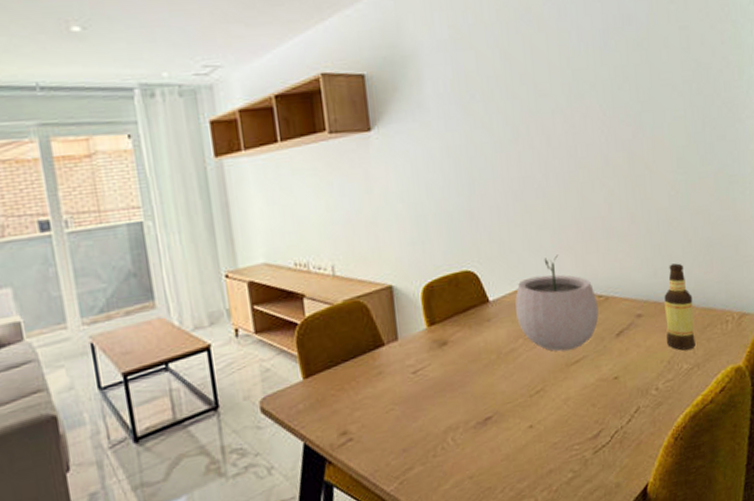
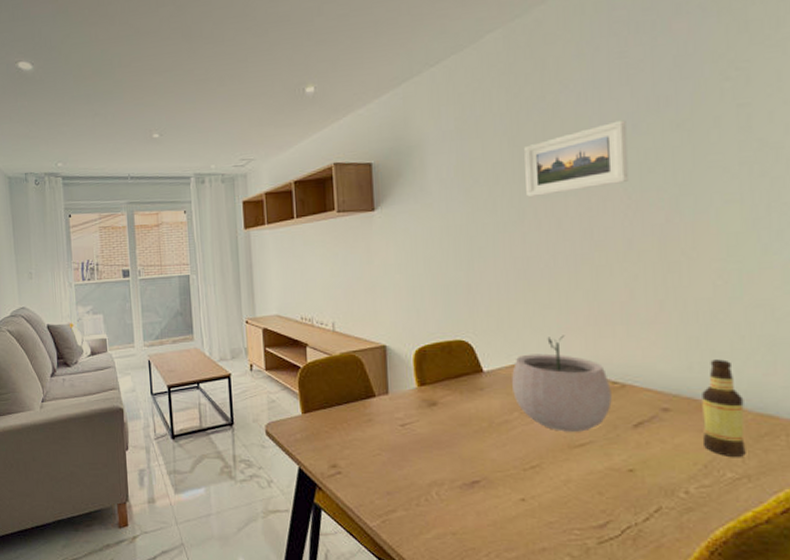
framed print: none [515,36,603,115] -> present [524,120,629,198]

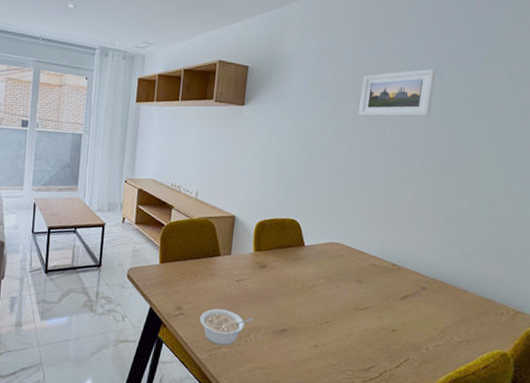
legume: none [362,463,431,508] -> present [199,309,253,346]
plant pot: present [512,335,612,432] -> none [323,225,391,299]
bottle: present [702,359,746,457] -> none [443,255,475,327]

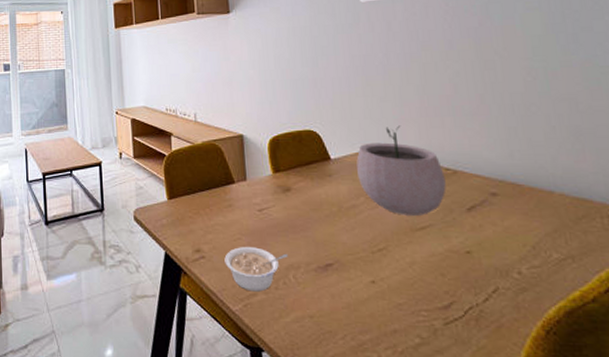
plant pot: none [323,225,391,299] -> present [356,125,447,215]

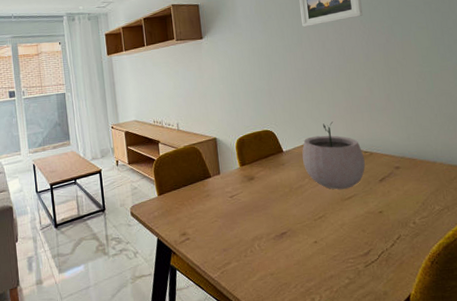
legume: present [224,247,288,292] -> none [205,226,253,261]

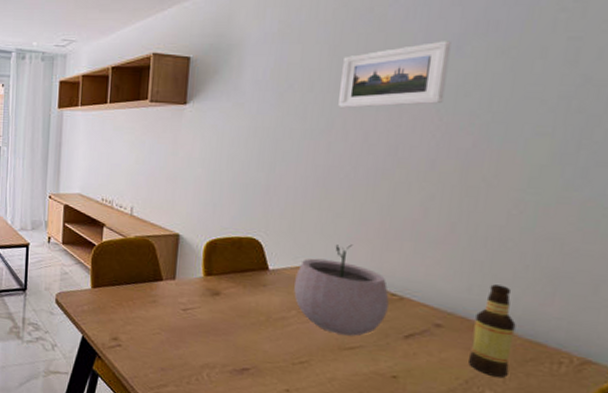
bottle: none [417,131,445,196] -> present [467,284,516,378]

